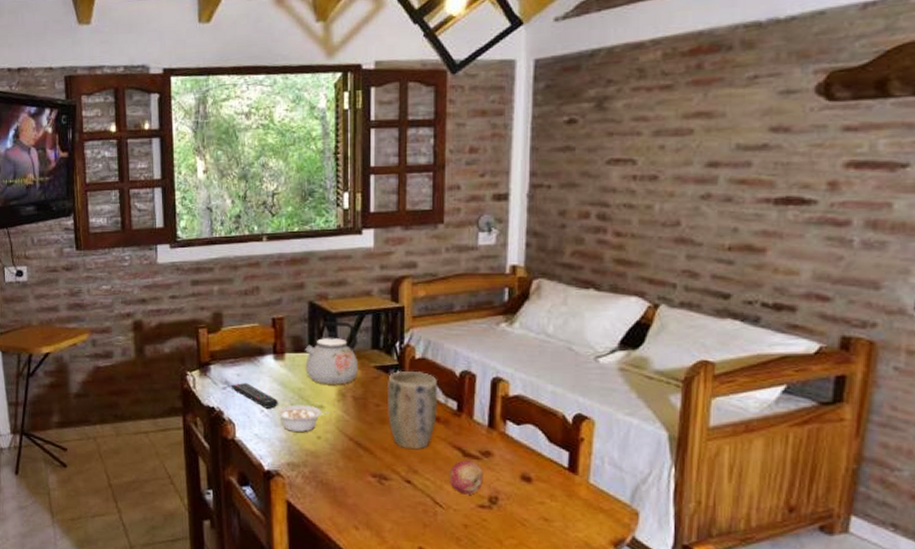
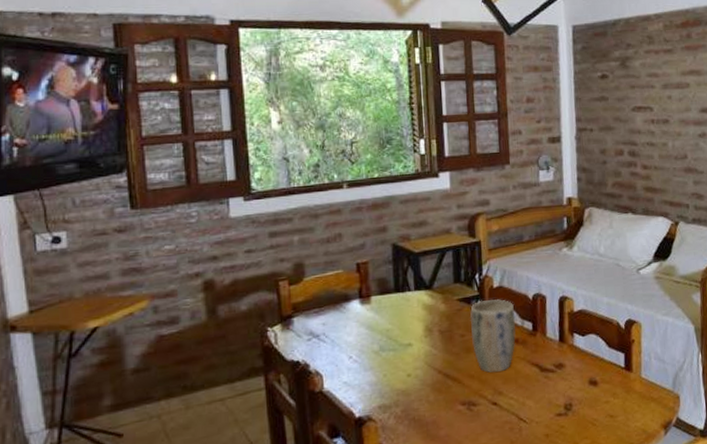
remote control: present [232,382,278,409] -> none [317,330,366,354]
legume: present [277,404,329,432] -> none [365,344,418,374]
kettle: present [305,321,359,385] -> none [391,260,443,322]
fruit: present [449,460,483,495] -> none [529,374,559,407]

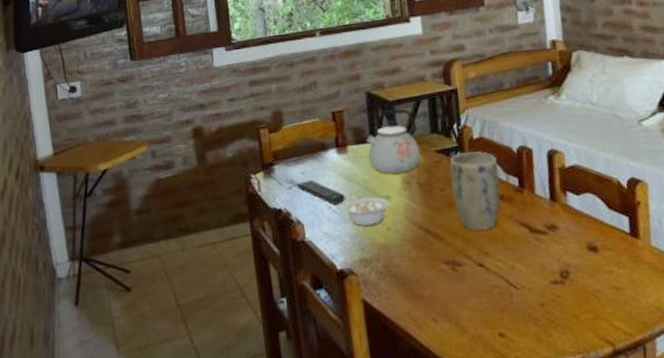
remote control: none [317,330,366,354] -> present [297,179,345,205]
legume: none [365,344,418,374] -> present [344,196,396,226]
kettle: none [391,260,443,322] -> present [367,108,421,174]

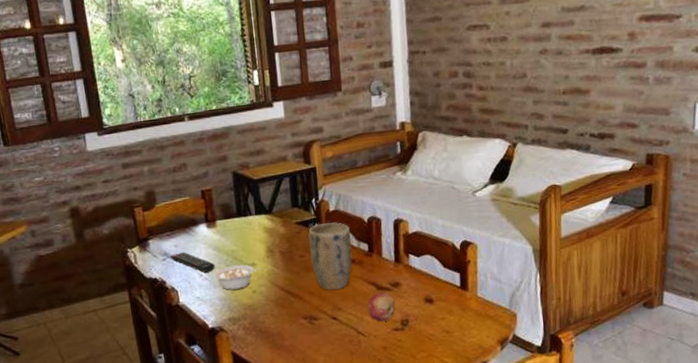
kettle: present [367,108,421,174] -> none [234,186,283,244]
fruit: none [518,236,553,272] -> present [366,292,395,322]

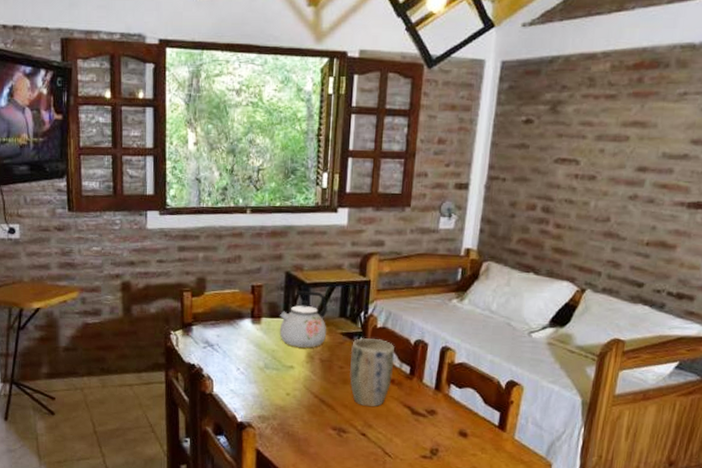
remote control: present [171,251,215,273] -> none [212,342,253,367]
legume: present [214,264,261,290] -> none [251,364,298,389]
kettle: none [234,186,283,244] -> present [279,290,328,348]
fruit: present [366,292,395,322] -> none [398,417,428,447]

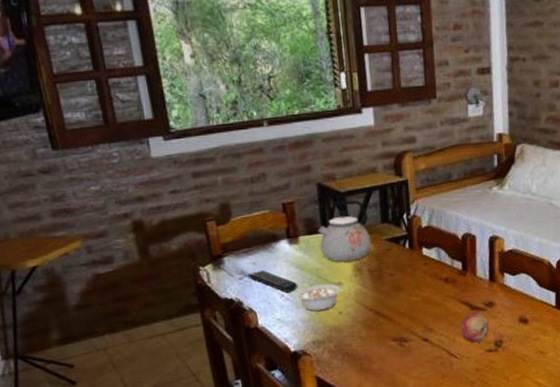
remote control: none [212,342,253,367] -> present [248,269,297,293]
legume: none [251,364,298,389] -> present [297,283,348,311]
plant pot: present [349,337,395,407] -> none [398,239,446,311]
fruit: none [398,417,428,447] -> present [459,312,489,343]

